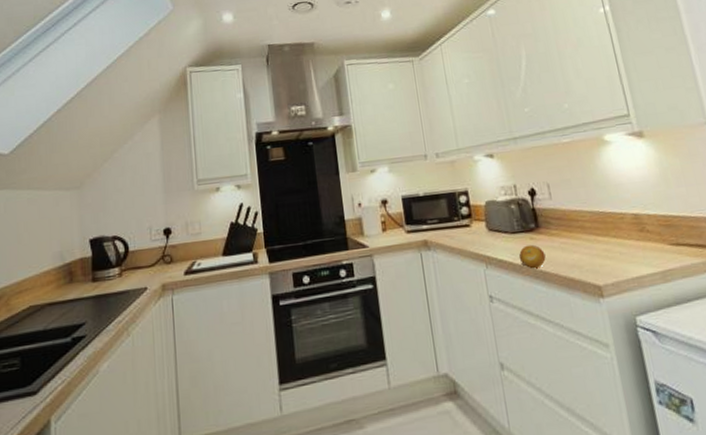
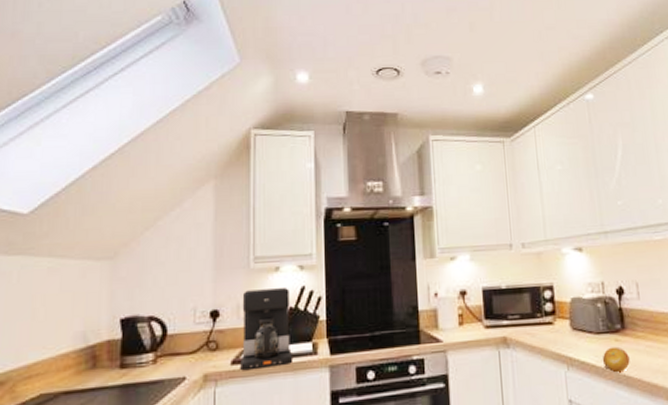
coffee maker: none [189,205,237,280] -> present [240,288,294,371]

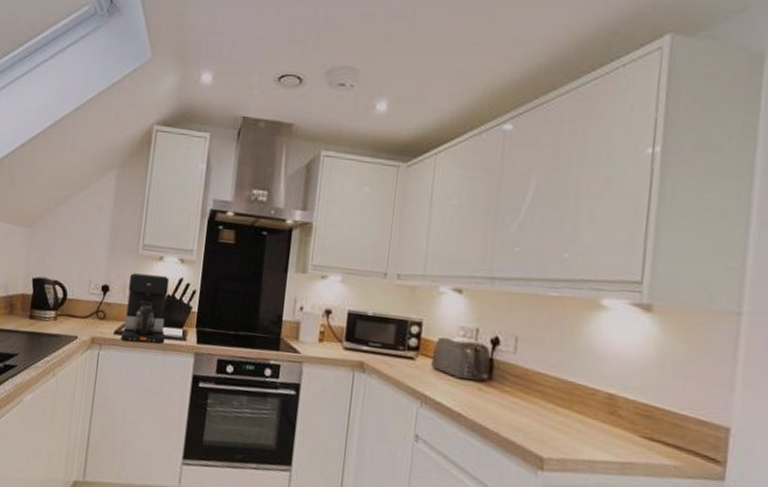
fruit: present [602,346,630,373] -> none [459,394,490,422]

